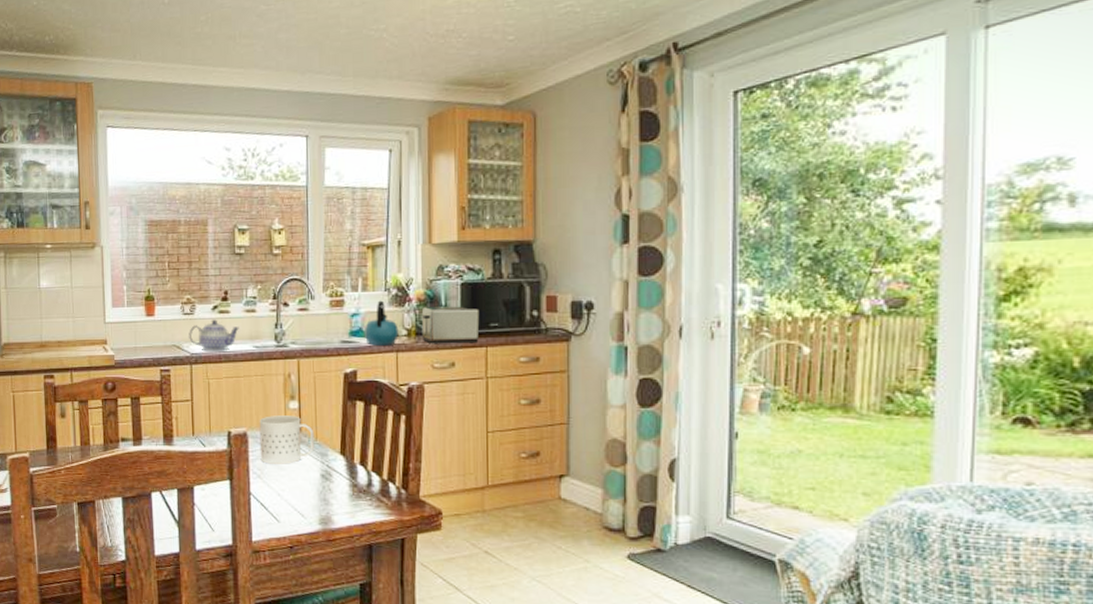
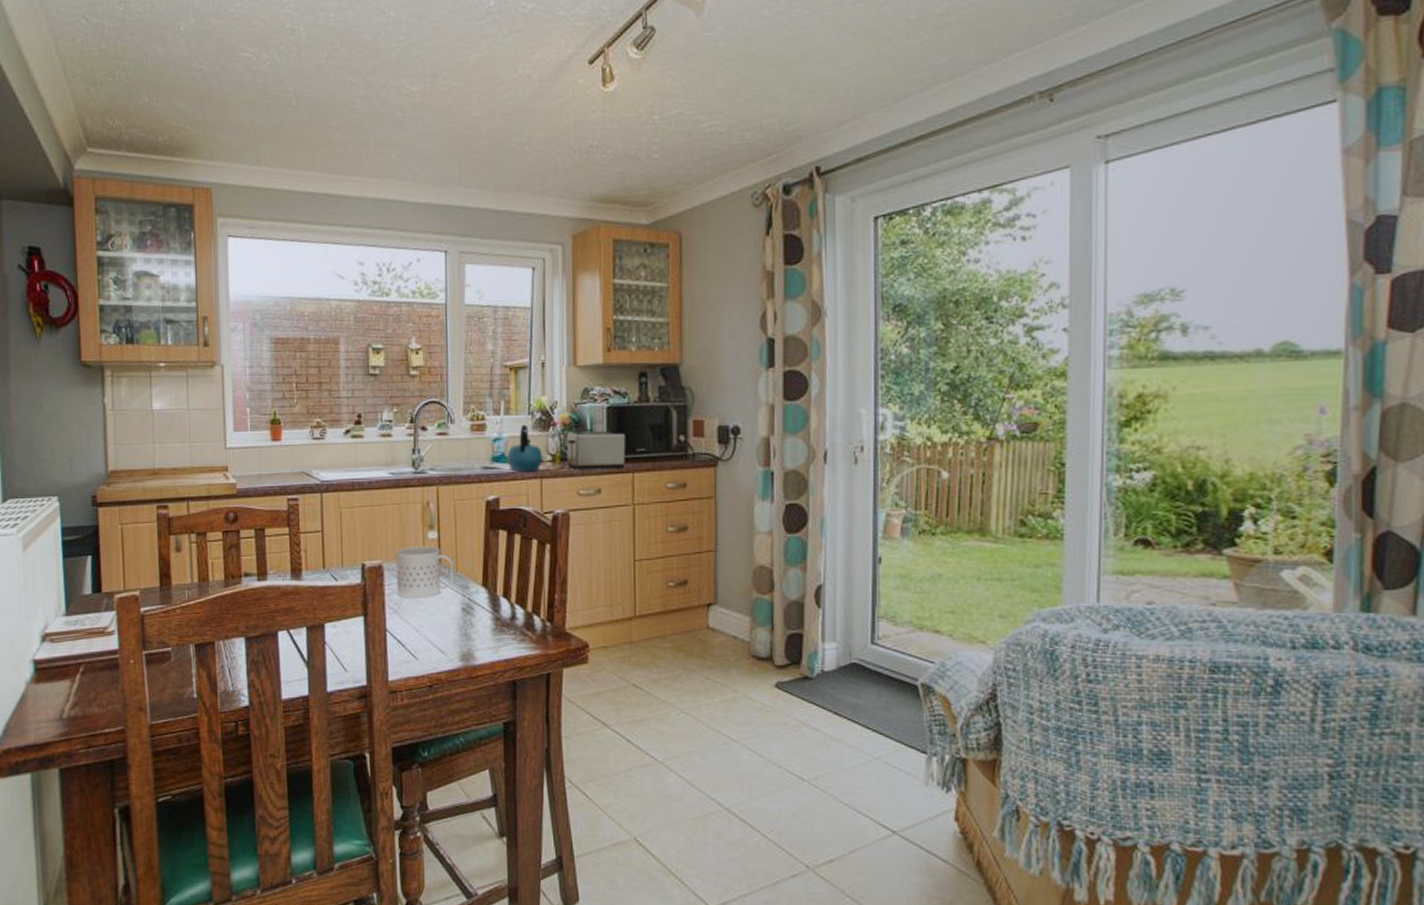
teapot: present [189,319,239,353] -> none [319,444,374,480]

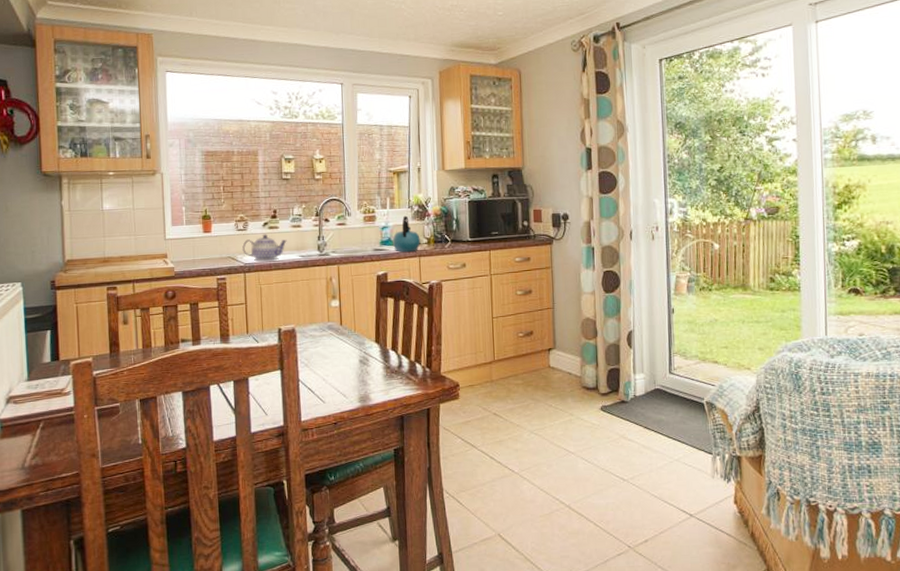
teapot: none [319,444,374,480] -> present [242,234,287,263]
mug: present [395,546,455,599] -> none [305,312,354,355]
toaster: present [566,430,626,470] -> none [438,219,484,250]

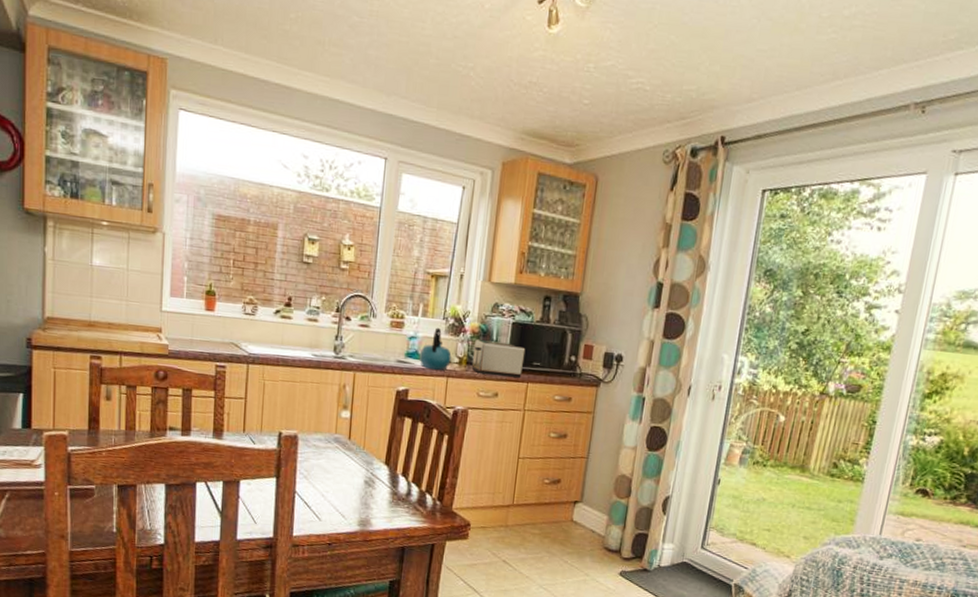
teapot: present [242,234,287,263] -> none [248,323,300,356]
toaster: none [438,219,484,250] -> present [471,339,526,379]

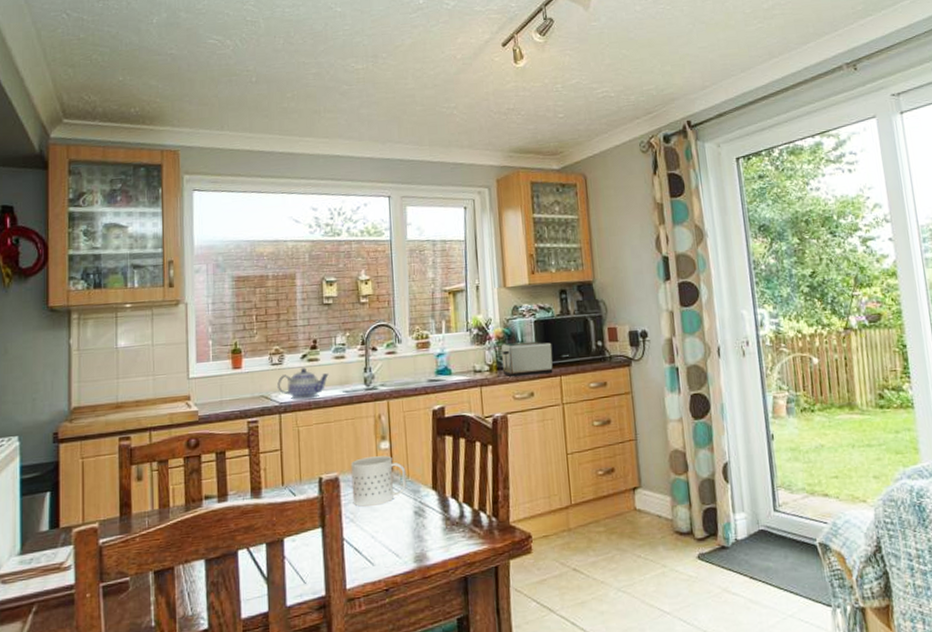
teapot: none [248,323,300,356] -> present [277,367,329,401]
mug: none [308,421,363,469] -> present [350,455,407,507]
kettle: present [419,327,452,371] -> none [449,340,482,383]

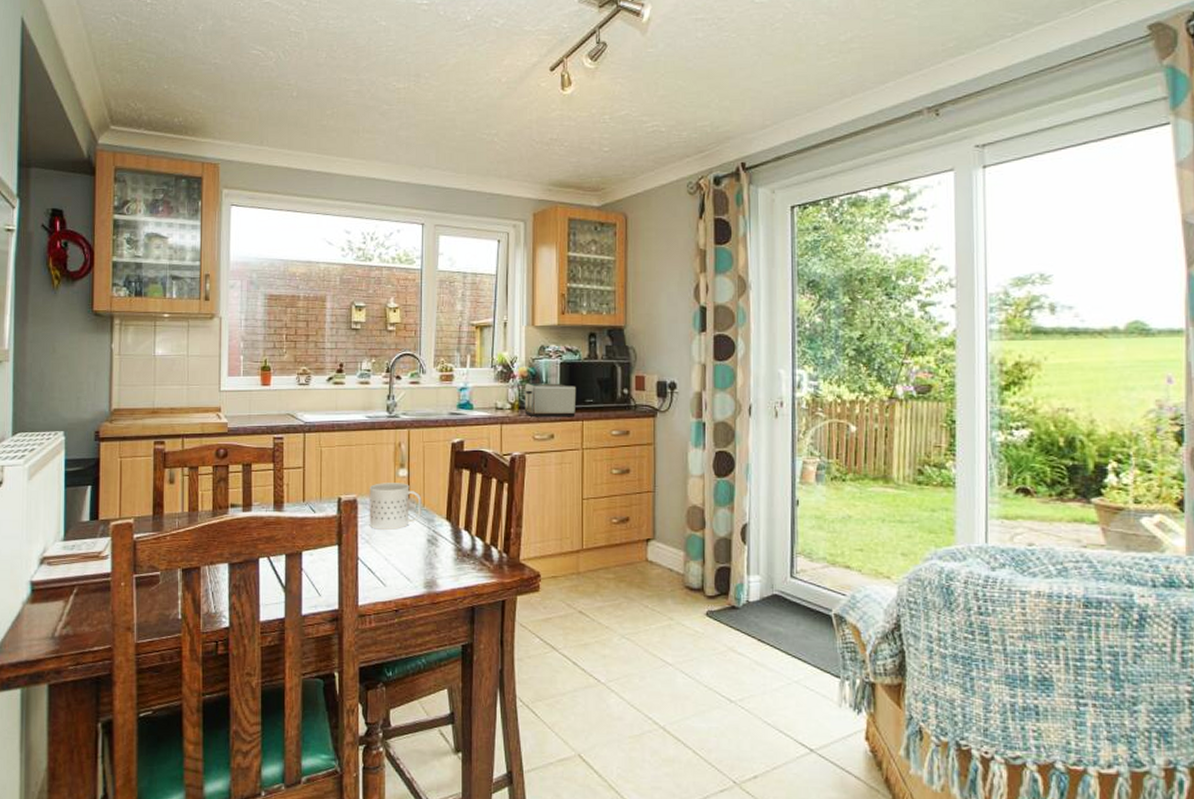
teapot: present [277,367,329,401] -> none [303,390,353,422]

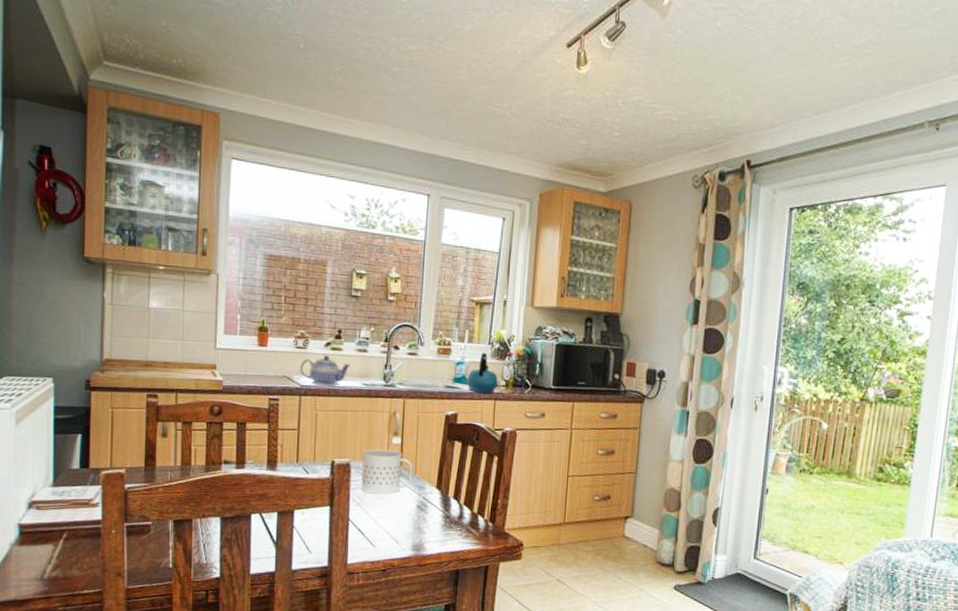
teapot: none [303,390,353,422] -> present [300,355,350,386]
kettle: none [471,376,503,419] -> present [466,352,498,394]
toaster: present [524,383,577,418] -> none [518,362,570,398]

